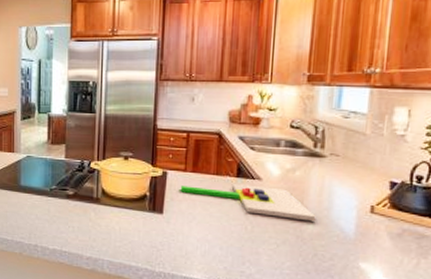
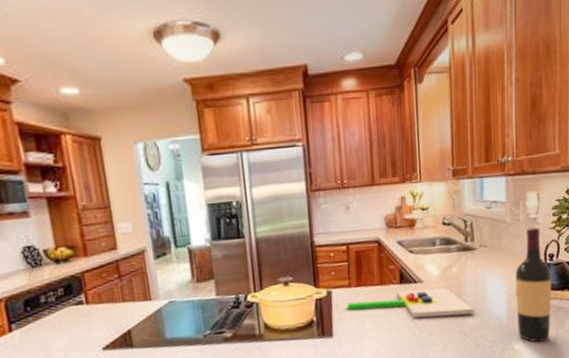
wine bottle: none [366,144,418,268] -> present [515,227,552,343]

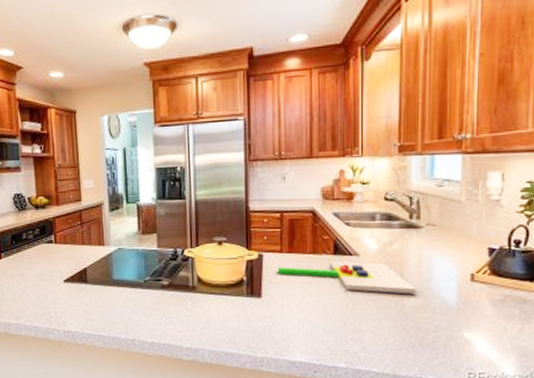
wine bottle: present [515,227,552,343] -> none [469,209,517,335]

